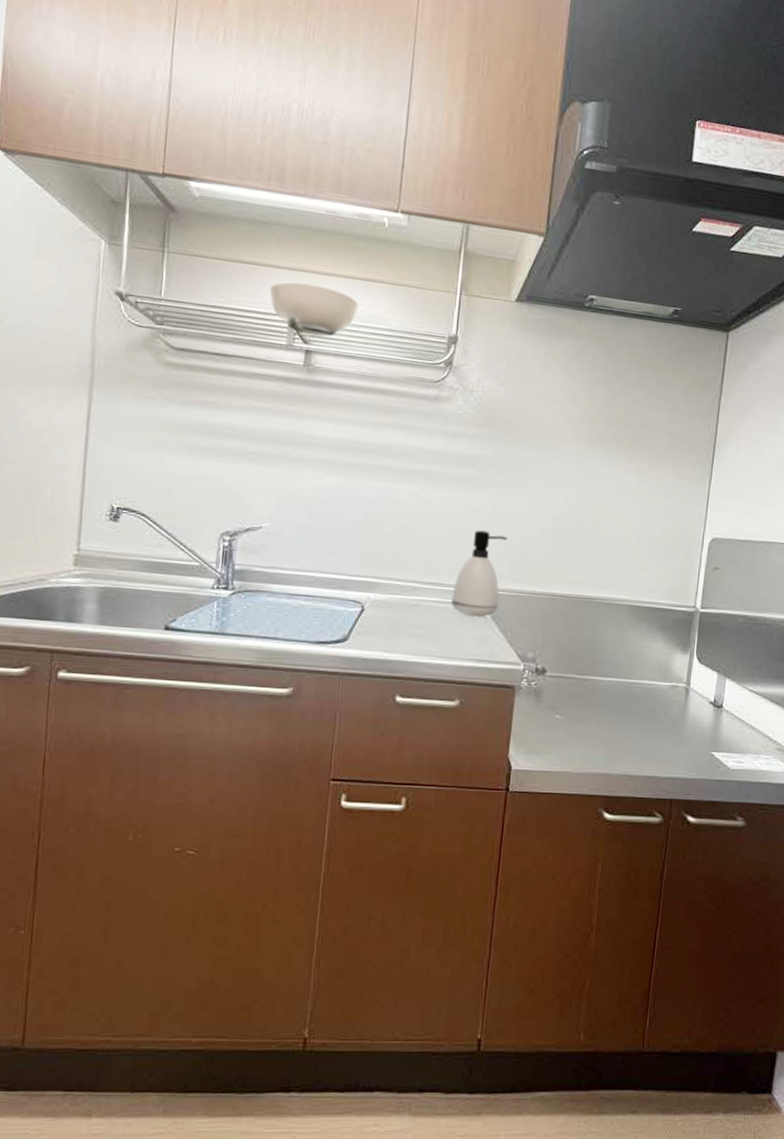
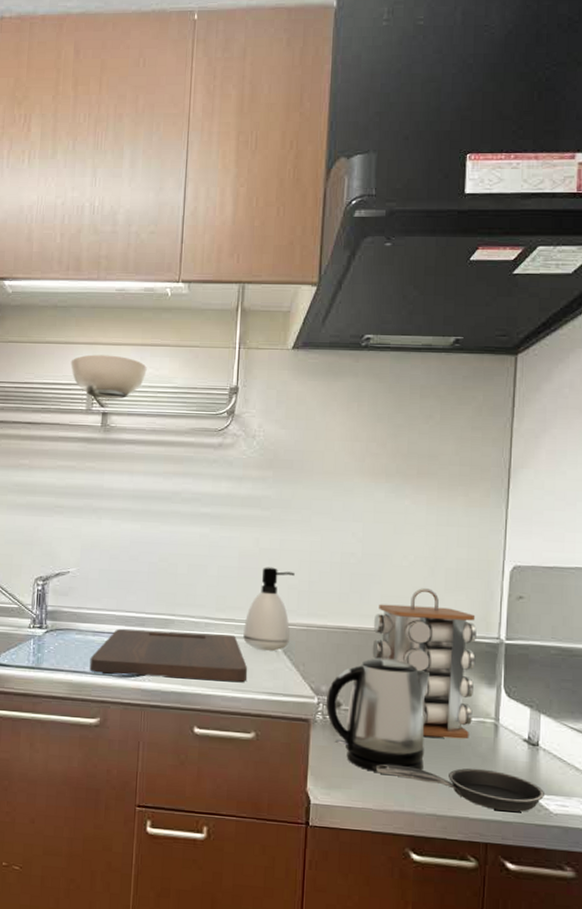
cutting board: none [282,591,455,649] -> present [89,628,248,683]
kettle: none [531,624,631,738] -> present [325,657,429,773]
frying pan: none [575,728,725,770] -> present [375,764,546,813]
spice rack: none [578,557,676,703] -> present [372,588,477,739]

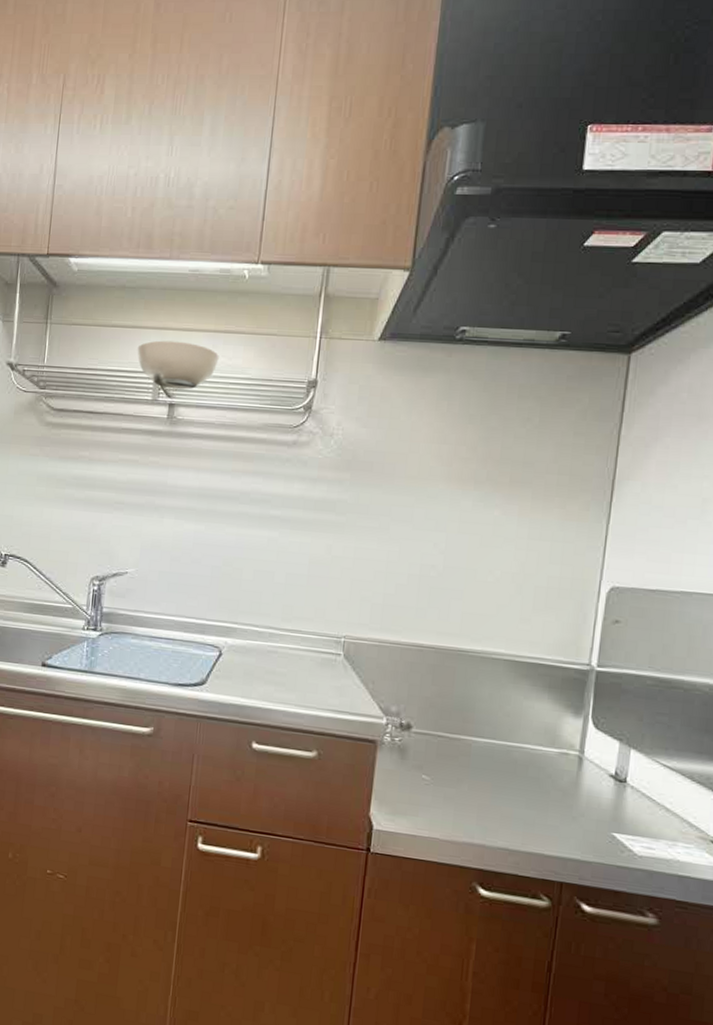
cutting board: present [89,628,248,683] -> none [144,634,313,698]
soap dispenser: present [243,567,295,652] -> none [309,576,369,667]
kettle: present [325,657,429,773] -> none [394,679,510,802]
spice rack: present [372,588,477,739] -> none [448,606,565,771]
frying pan: present [375,764,546,813] -> none [445,792,630,852]

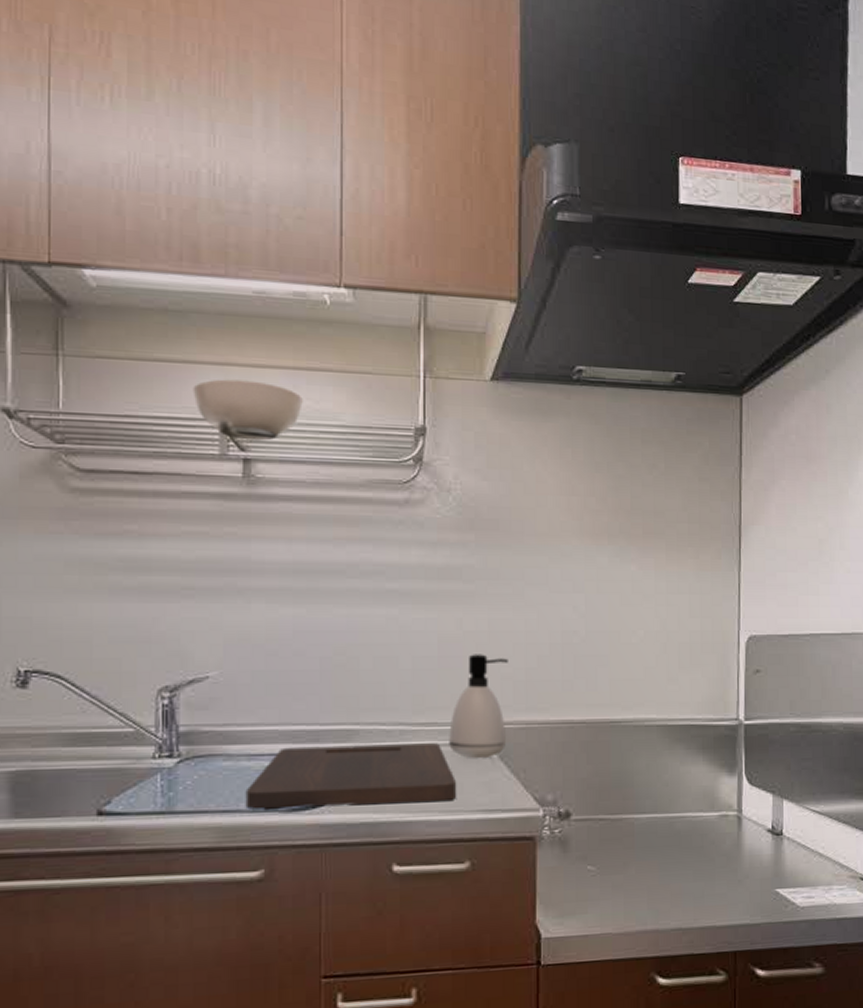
cutting board: none [144,634,313,698] -> present [245,743,457,810]
soap dispenser: none [309,576,369,667] -> present [449,654,508,760]

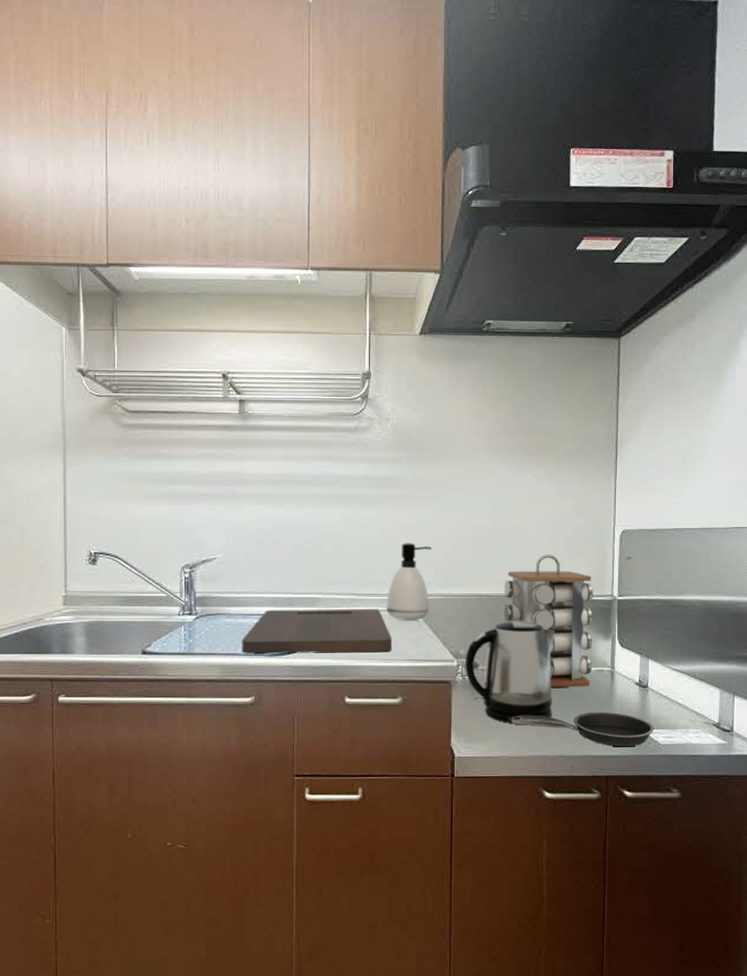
bowl: present [193,379,303,441] -> none [204,342,281,387]
kettle: none [552,753,667,891] -> present [464,620,554,724]
spice rack: none [602,668,715,842] -> present [503,555,593,689]
frying pan: none [613,868,792,913] -> present [510,711,655,747]

